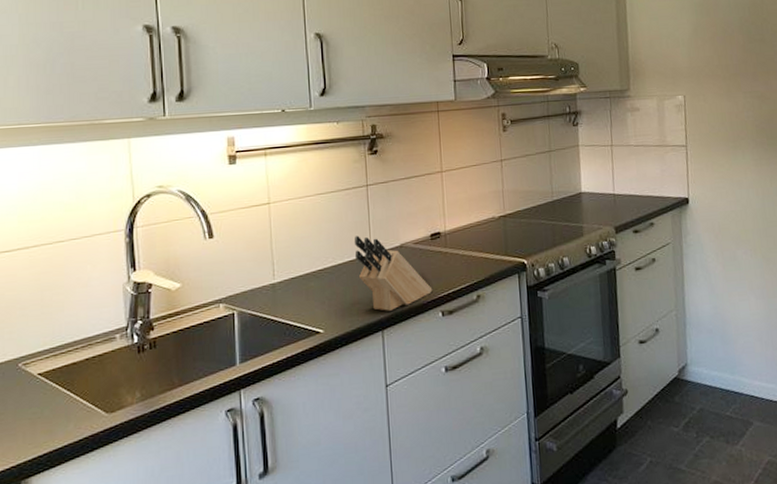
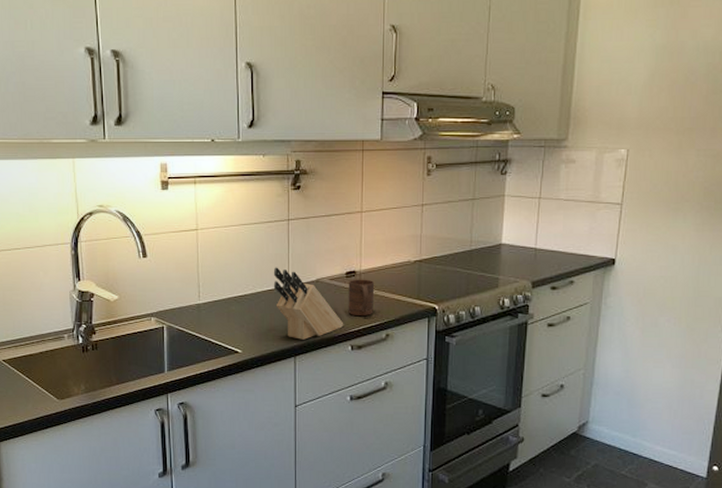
cup: none [434,239,462,280] -> present [348,279,375,317]

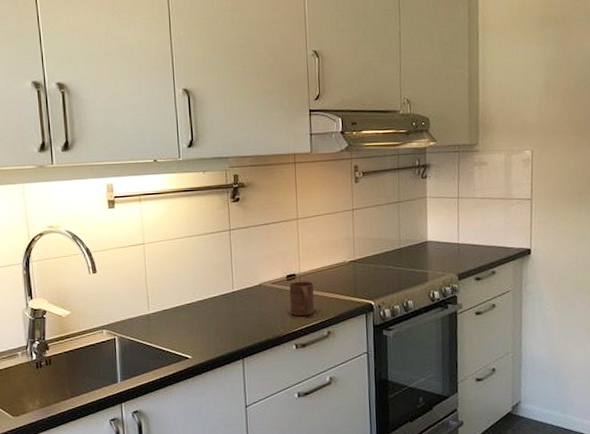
knife block: present [273,267,344,340] -> none [218,275,288,342]

